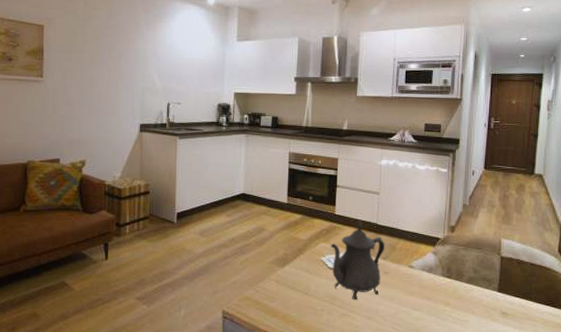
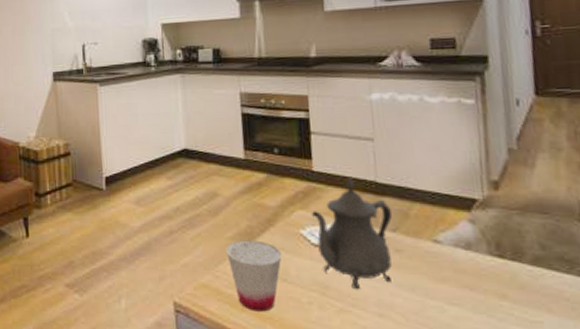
cup: none [266,264,307,317] -> present [225,240,282,312]

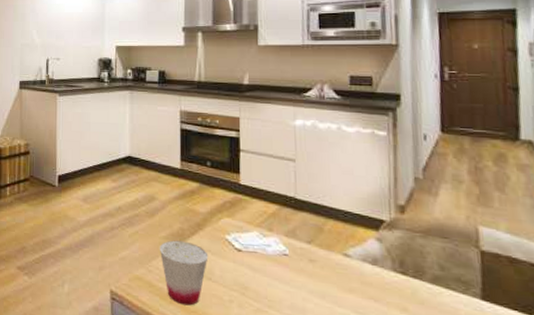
teapot: present [311,177,393,289] -> none [236,191,309,292]

